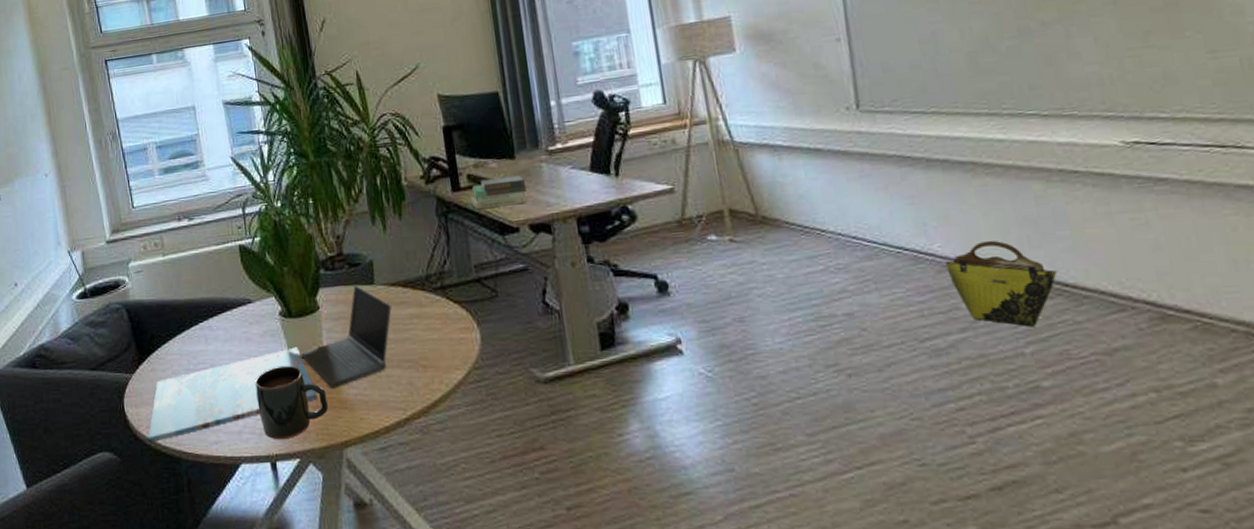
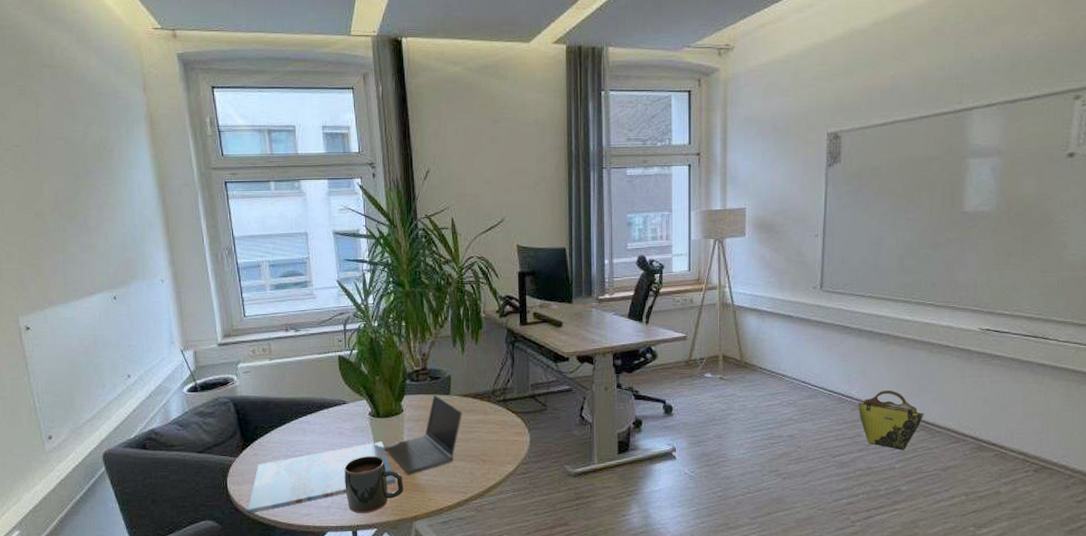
books: present [471,175,527,210] -> none [534,317,578,341]

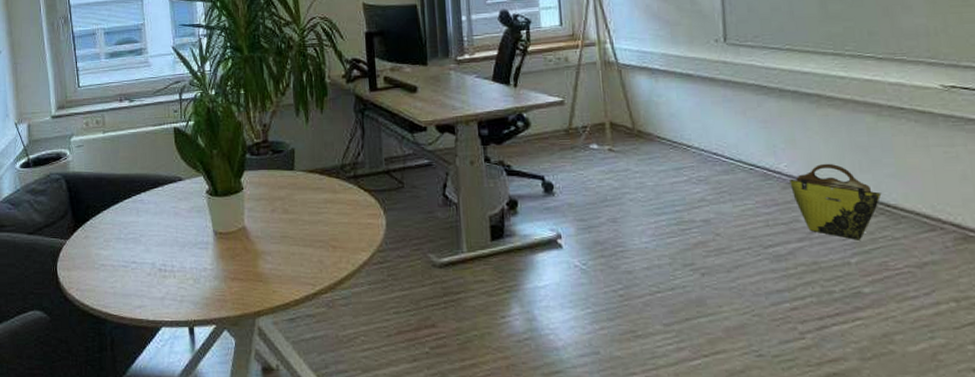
magazine: present [248,441,395,514] -> none [78,223,236,304]
mug: present [343,455,403,514] -> none [179,239,244,307]
laptop computer: present [385,394,462,474] -> none [224,170,308,261]

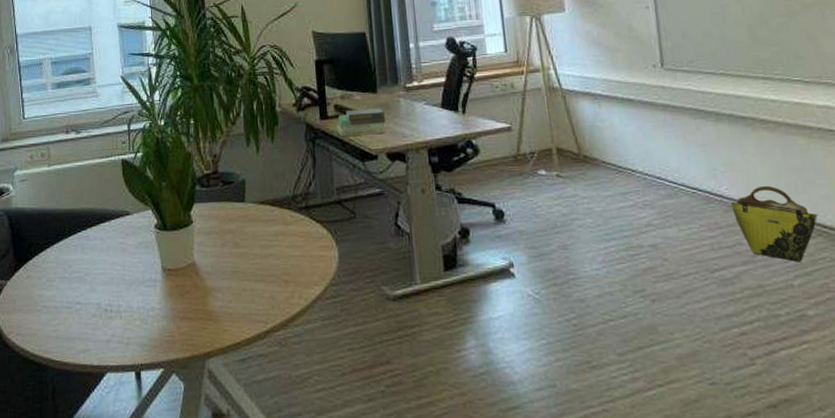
books: none [386,80,436,109] -> present [336,108,386,137]

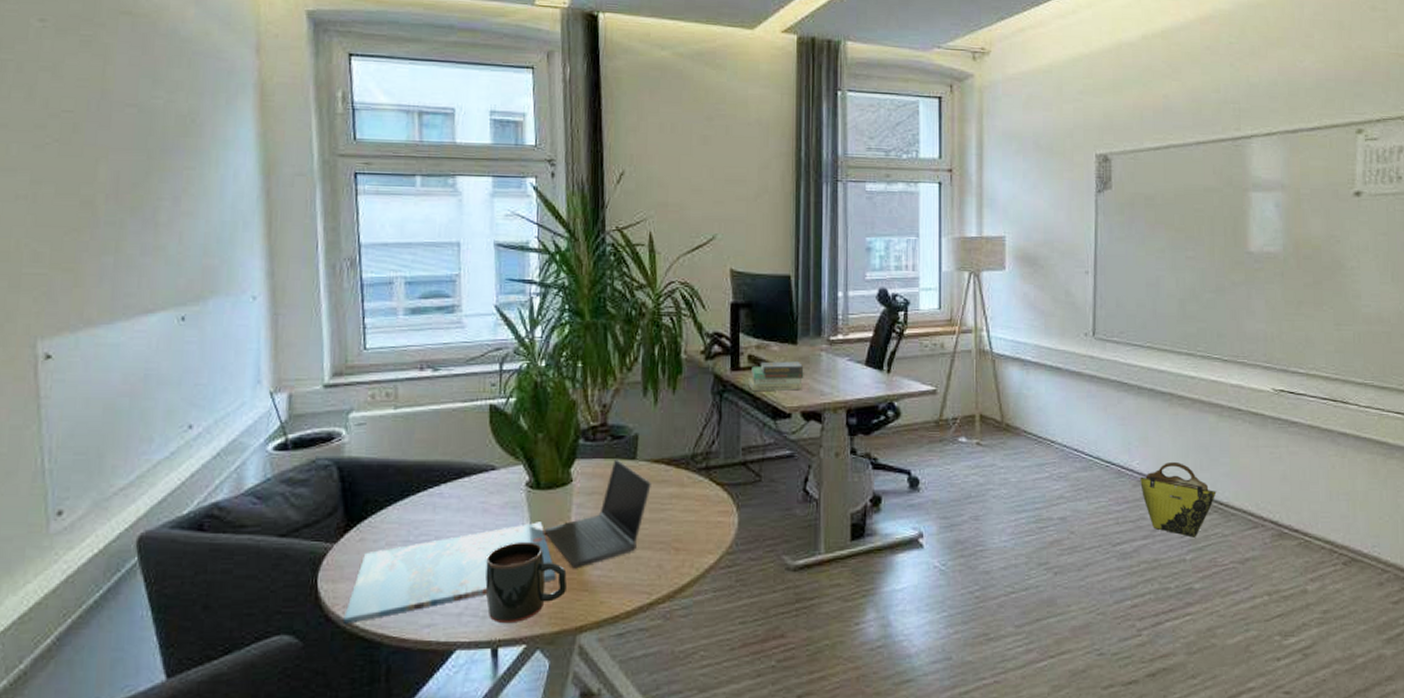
magazine: none [18,259,185,350] -> present [344,522,556,625]
mug: none [126,276,194,350] -> present [484,541,567,624]
laptop computer: none [172,202,260,299] -> present [544,458,651,567]

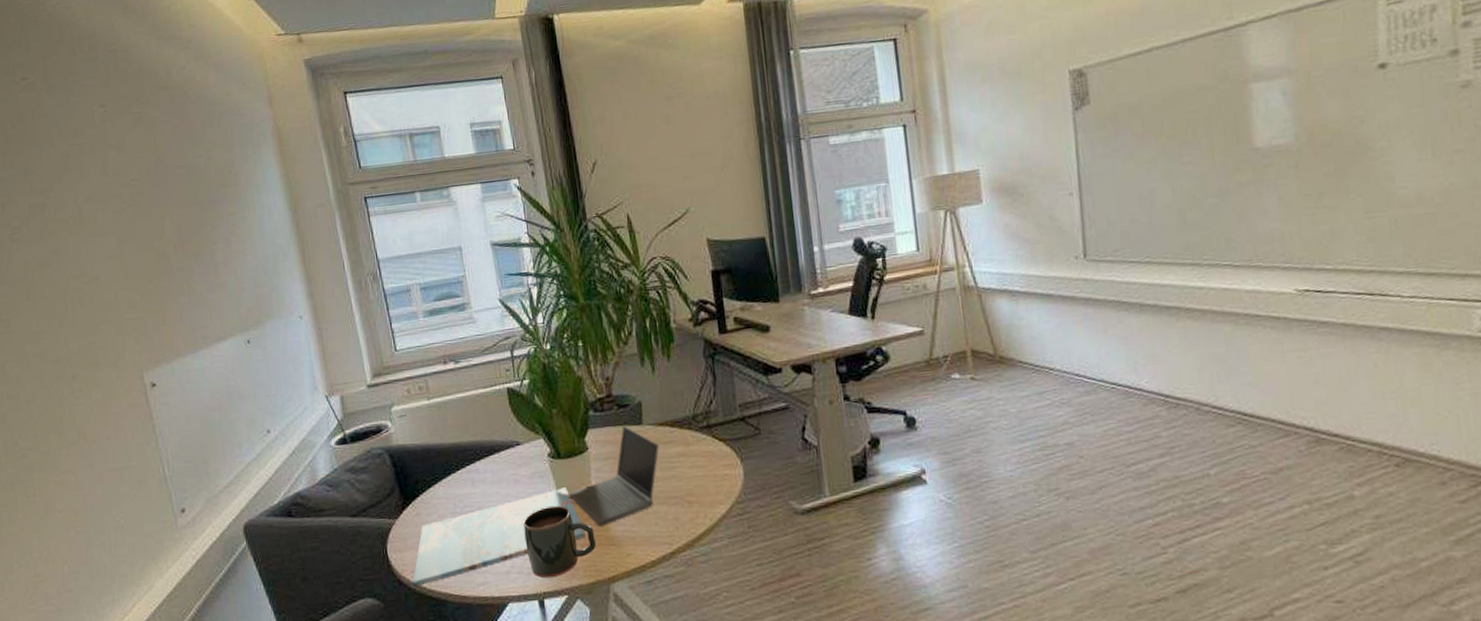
books: present [748,361,804,392] -> none [737,318,790,352]
tote bag: present [1140,461,1217,537] -> none [1151,376,1239,452]

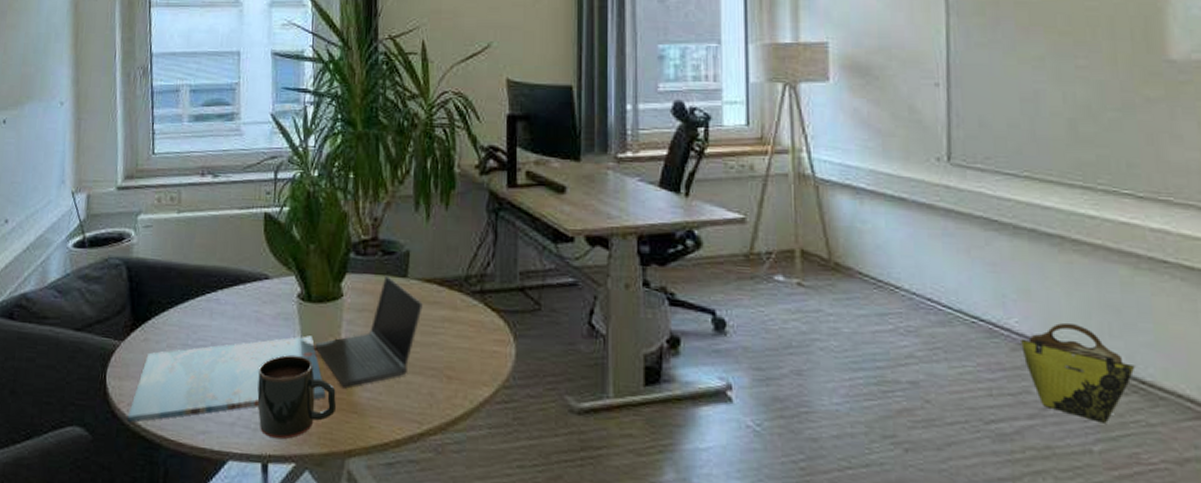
tote bag: none [1151,376,1239,452] -> present [1021,322,1135,423]

